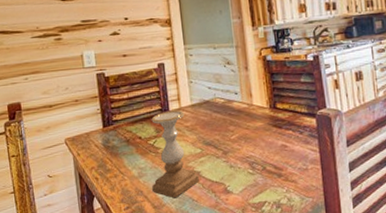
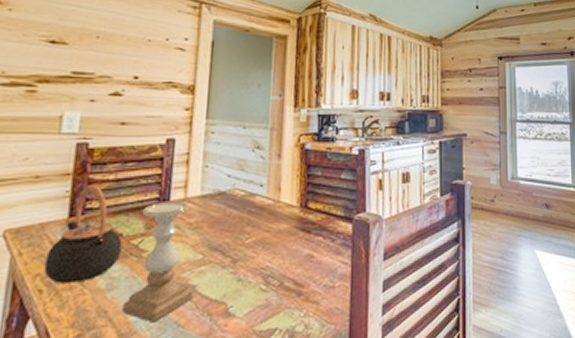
teapot: none [95,103,144,173] -> present [44,186,123,284]

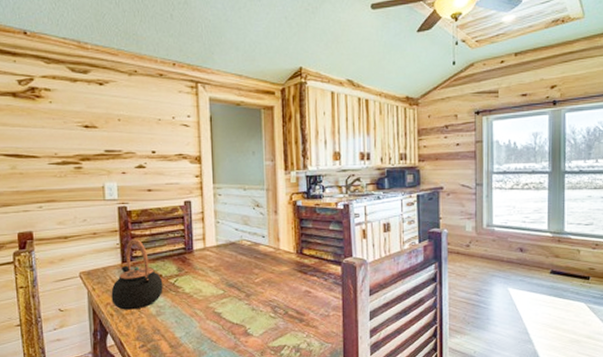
candle holder: present [122,200,193,323] -> none [170,249,219,339]

